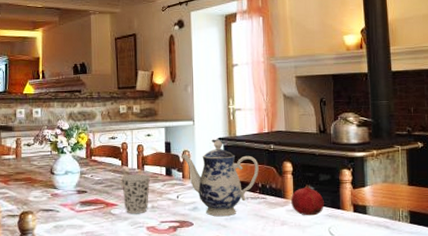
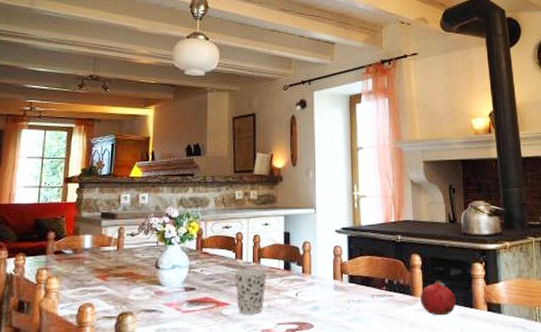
teapot: present [181,140,259,217] -> none [301,230,385,318]

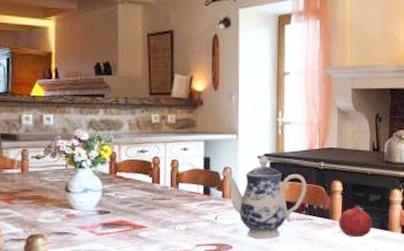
cup: present [234,269,268,315] -> none [151,193,186,237]
teapot: none [301,230,385,318] -> present [221,156,307,239]

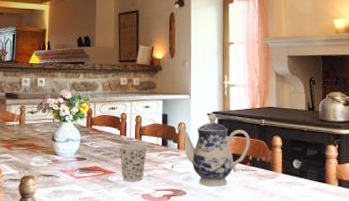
cup: none [151,193,186,237] -> present [119,144,148,182]
fruit: present [339,205,372,238] -> none [280,158,311,189]

